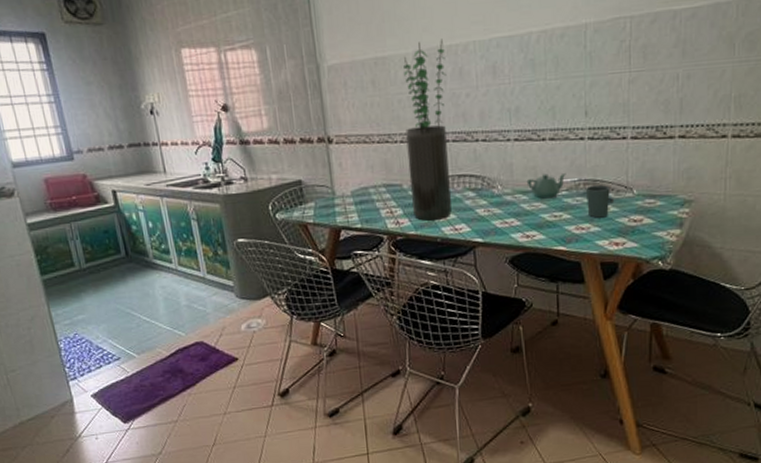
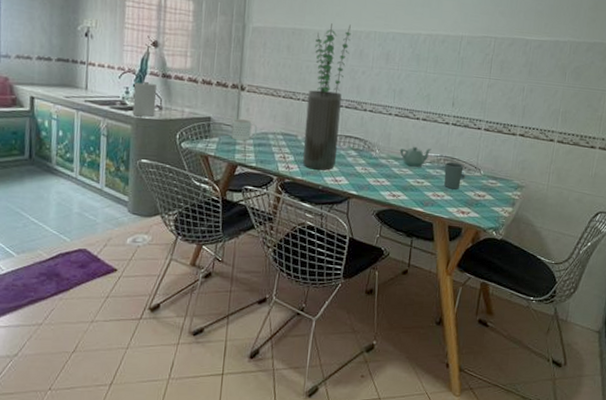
paper towel holder: none [213,152,242,193] -> present [132,81,157,117]
mug: none [325,176,356,202] -> present [231,119,258,141]

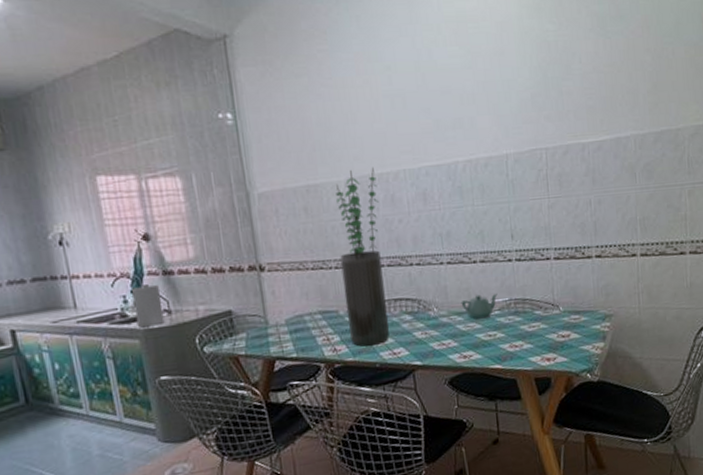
mug: present [231,119,258,141] -> none [257,304,291,332]
cup: present [444,161,466,189] -> none [517,303,544,336]

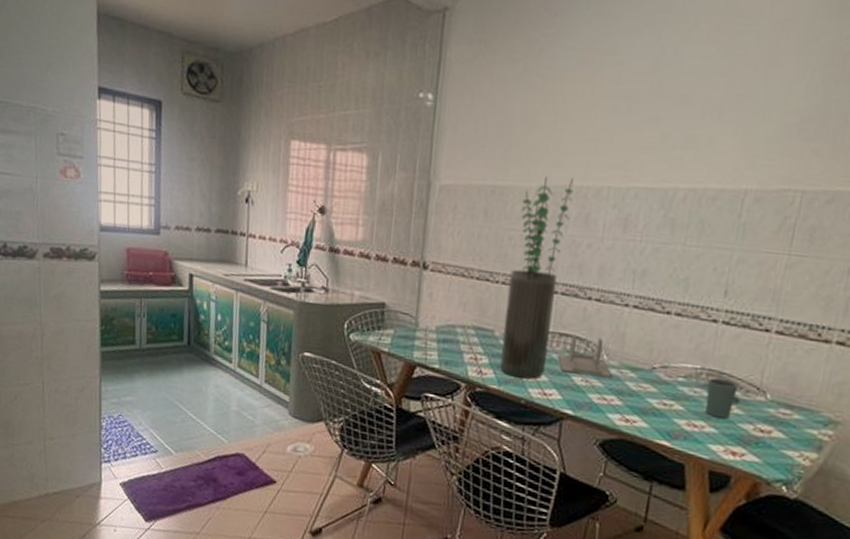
paper towel holder: present [132,283,165,328] -> none [295,256,323,301]
napkin holder: none [397,294,444,331] -> present [558,334,612,377]
teapot: present [461,294,498,319] -> none [638,352,688,383]
cup: none [517,303,544,336] -> present [705,377,742,419]

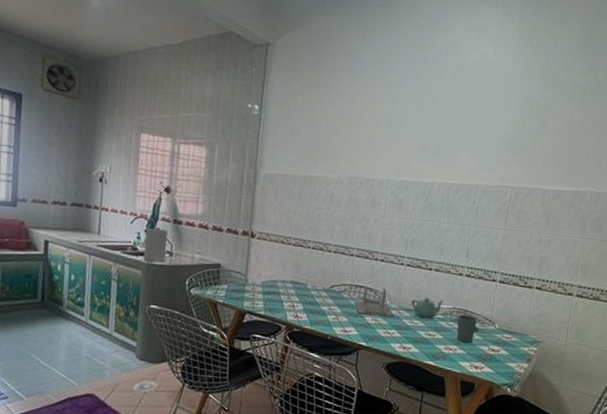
paper towel holder: none [295,256,323,301] -> present [143,226,168,263]
vase: present [500,177,574,380] -> none [312,171,363,320]
teapot: none [638,352,688,383] -> present [411,297,444,319]

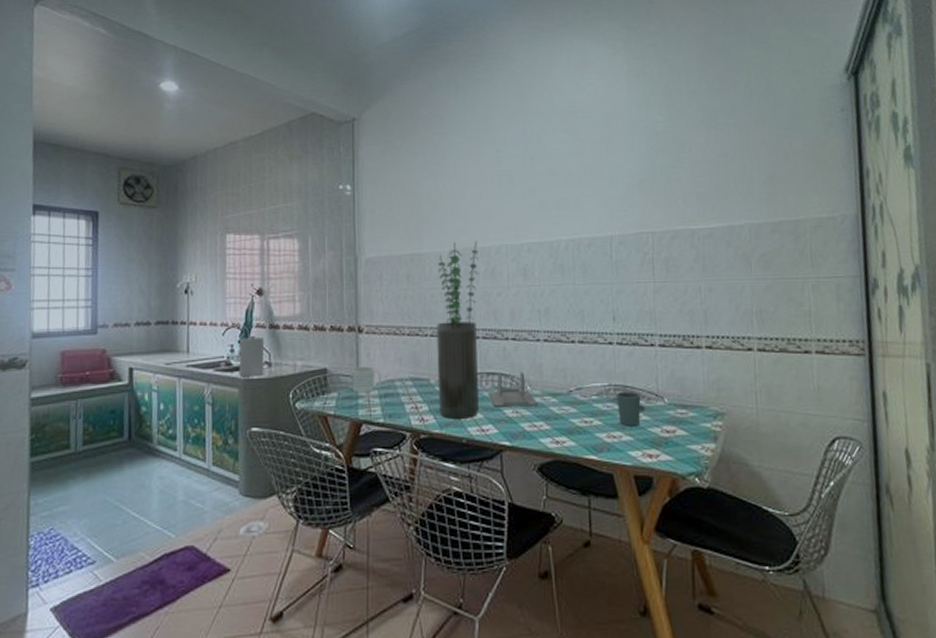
mug: none [240,266,267,289] -> present [351,367,382,393]
vase: none [312,171,363,320] -> present [436,241,479,419]
teapot: present [411,297,444,319] -> none [556,376,596,403]

